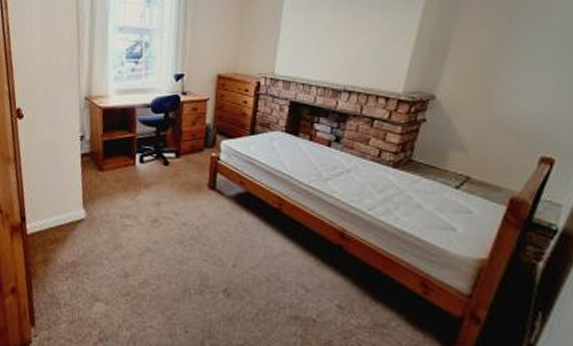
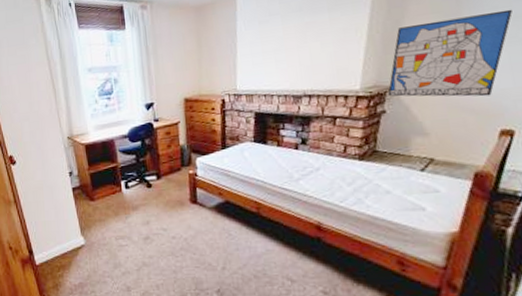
wall art: none [430,34,563,120] -> present [387,9,512,97]

